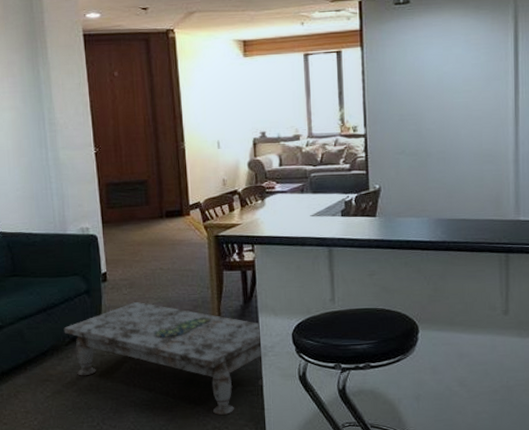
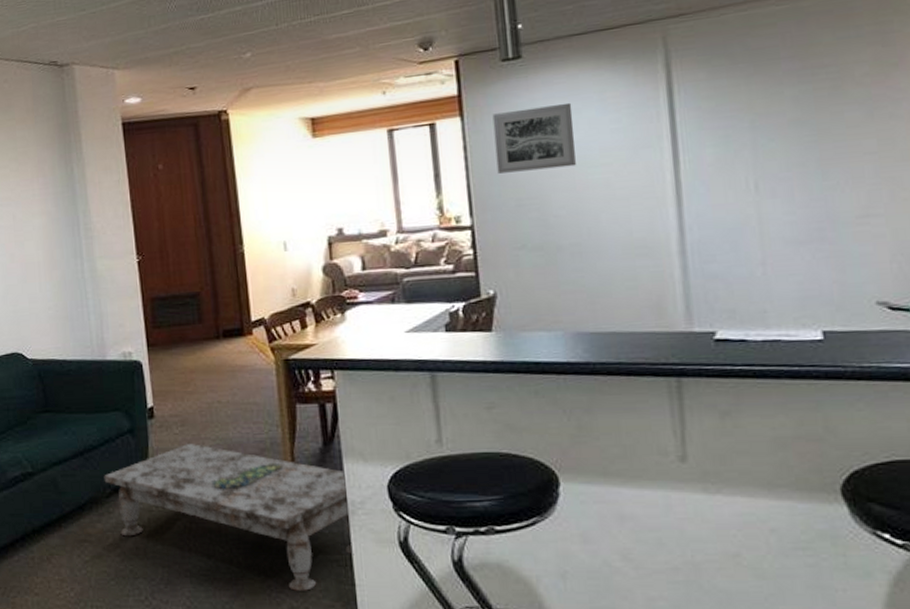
wall art: none [385,41,445,94] -> present [492,102,576,174]

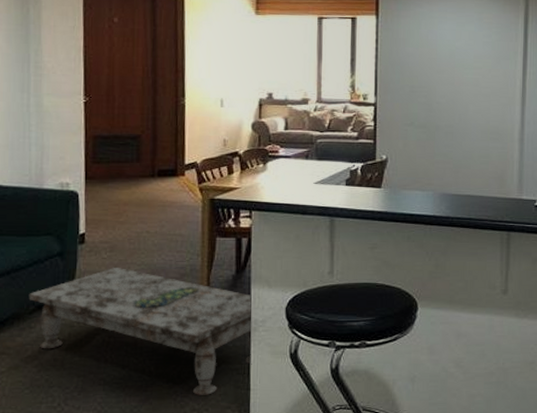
wall art: present [492,102,576,174] -> none [399,17,458,66]

